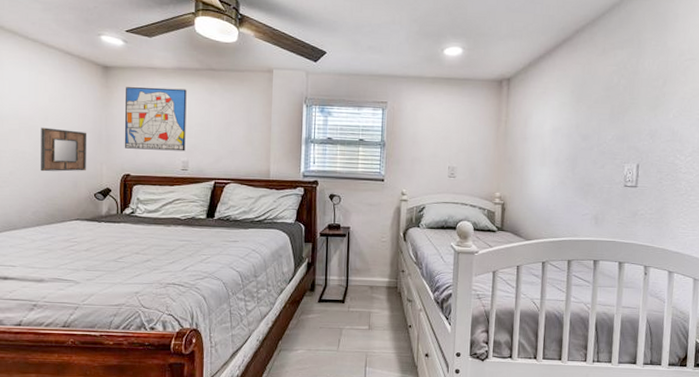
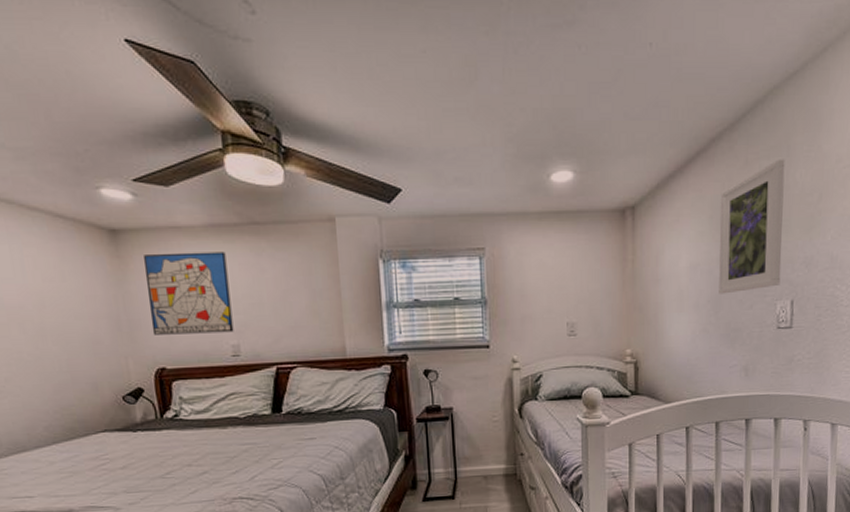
home mirror: present [41,127,87,172] -> none [37,316,107,375]
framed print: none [576,50,636,155] -> present [719,159,785,294]

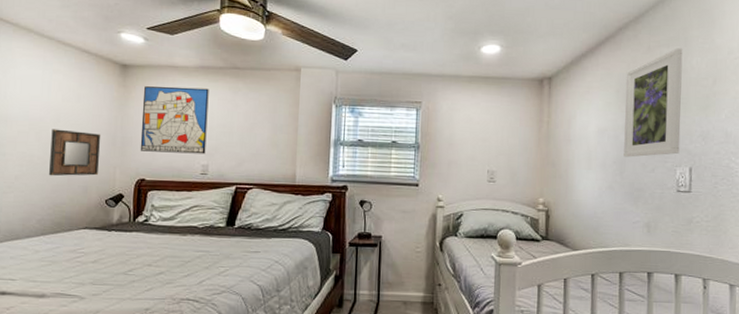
home mirror: none [37,316,107,375] -> present [49,129,101,176]

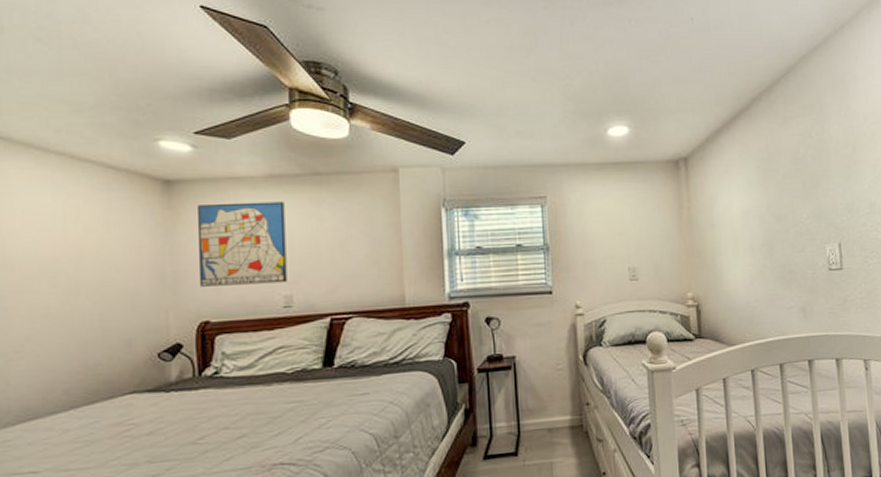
home mirror: present [49,129,101,176] -> none [73,269,145,331]
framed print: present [623,48,683,157] -> none [764,117,827,238]

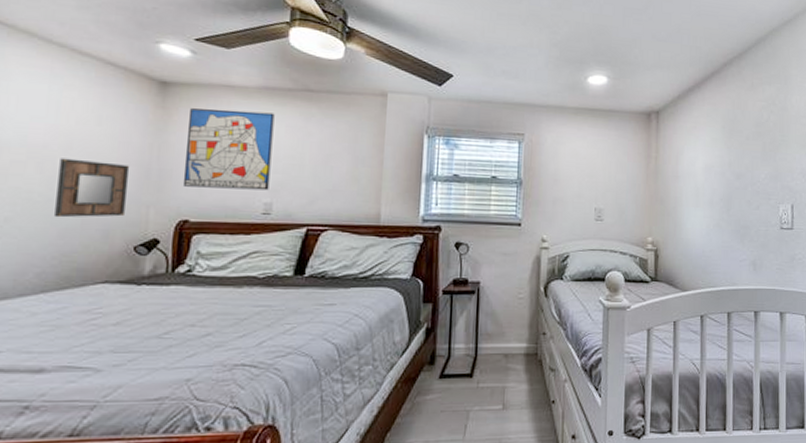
home mirror: none [73,269,145,331] -> present [55,158,130,218]

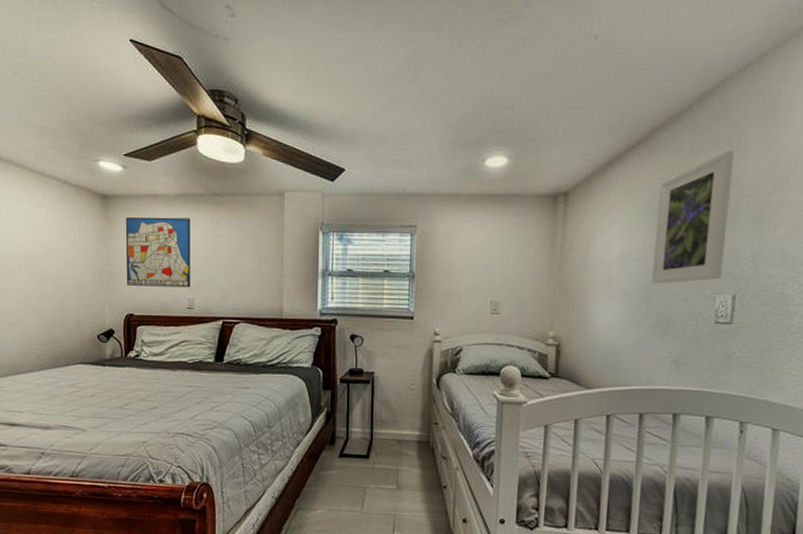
home mirror: present [55,158,130,218] -> none [41,264,89,312]
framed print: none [730,85,783,195] -> present [651,150,735,284]

